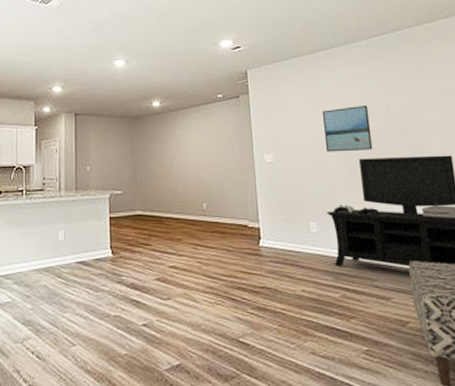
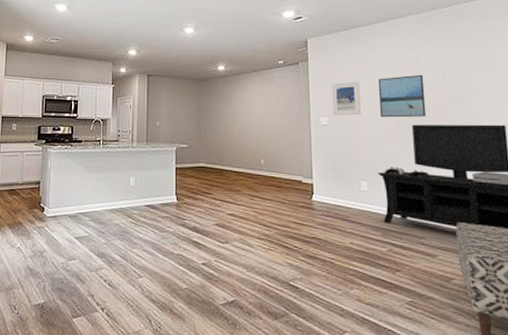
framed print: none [274,114,306,152] -> present [331,81,361,116]

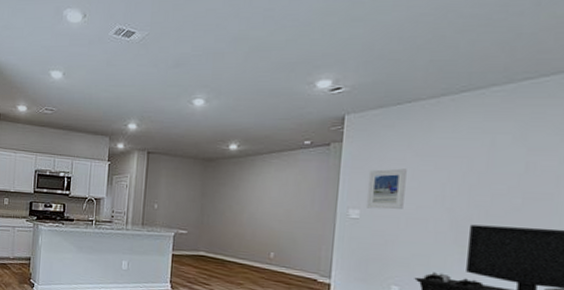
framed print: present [377,74,427,118] -> none [429,163,498,216]

